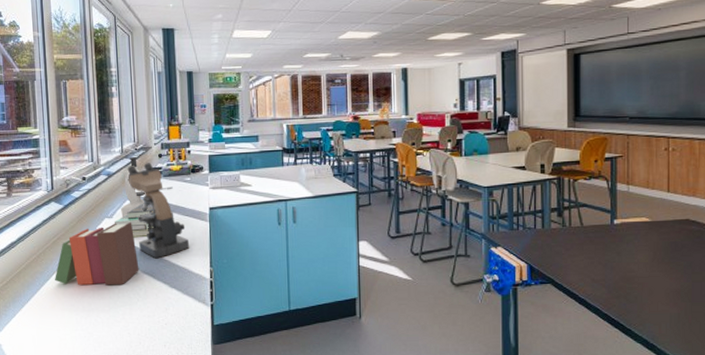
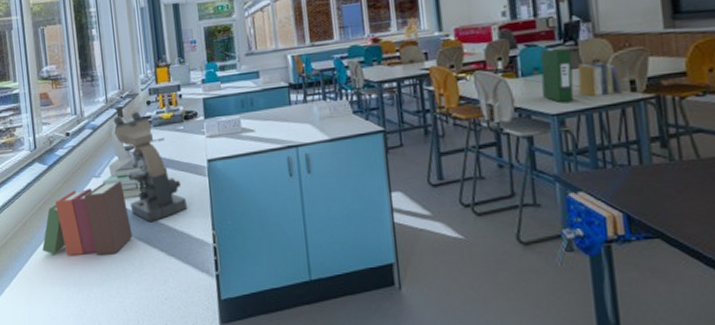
binder: none [479,135,502,179] -> present [540,48,574,104]
books: none [505,148,535,176] -> present [577,62,623,97]

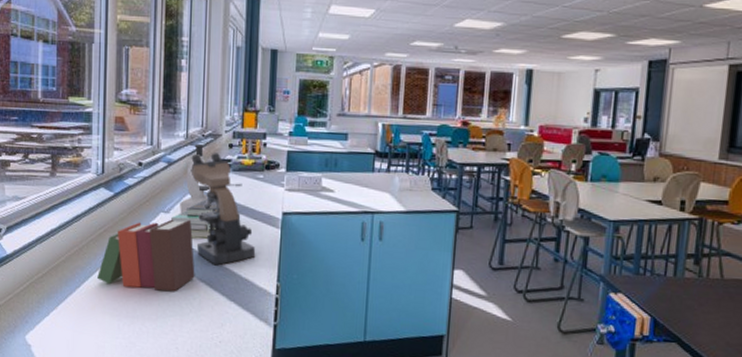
binder: present [540,48,574,104] -> none [605,159,638,212]
books: present [577,62,623,97] -> none [637,178,674,212]

